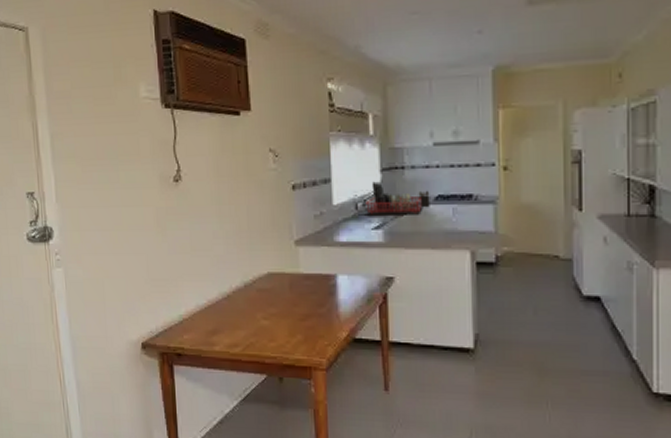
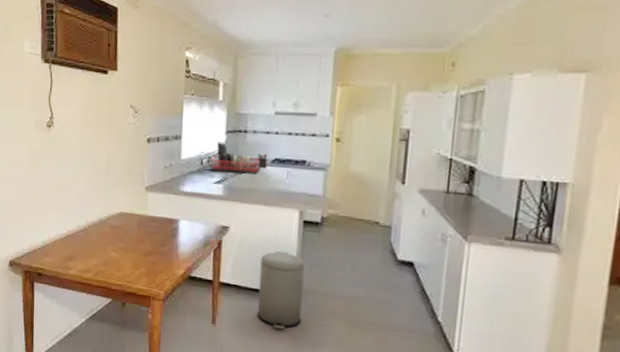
pedal bin: none [433,299,483,388] -> present [257,251,305,330]

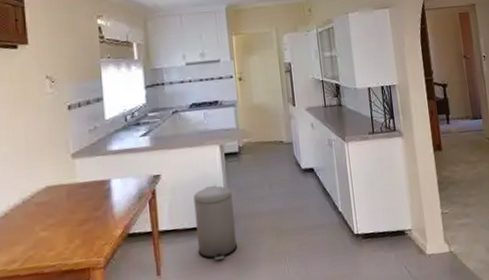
dish rack: present [210,141,268,176] -> none [133,96,186,126]

